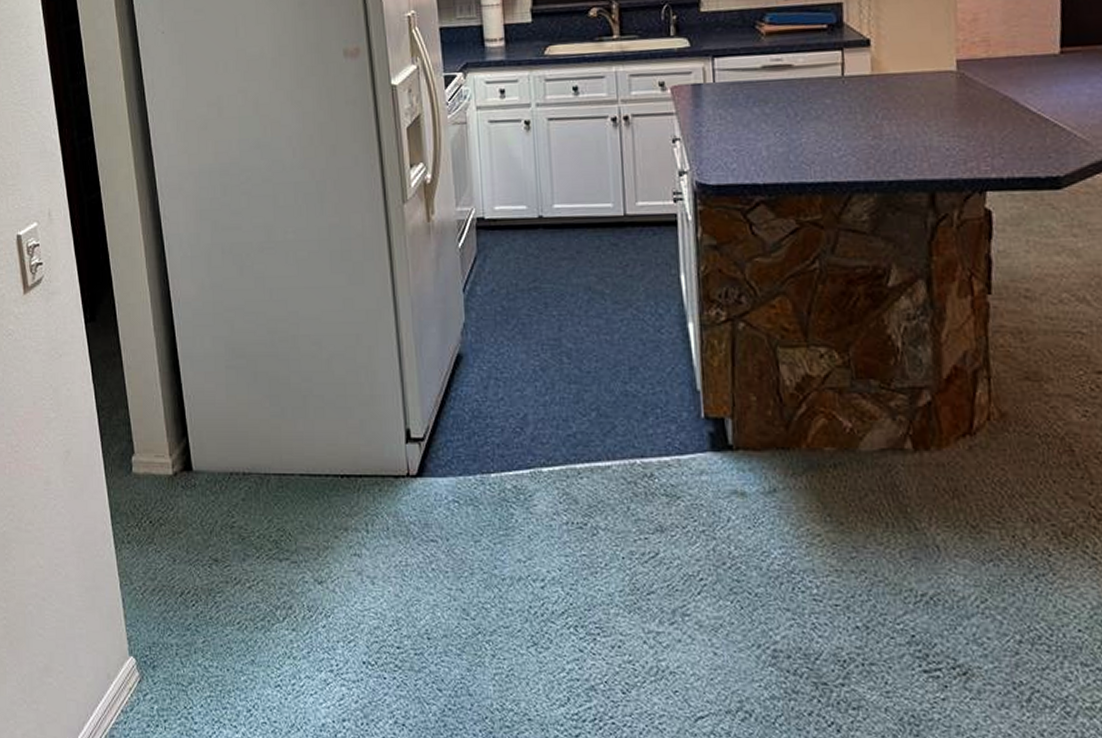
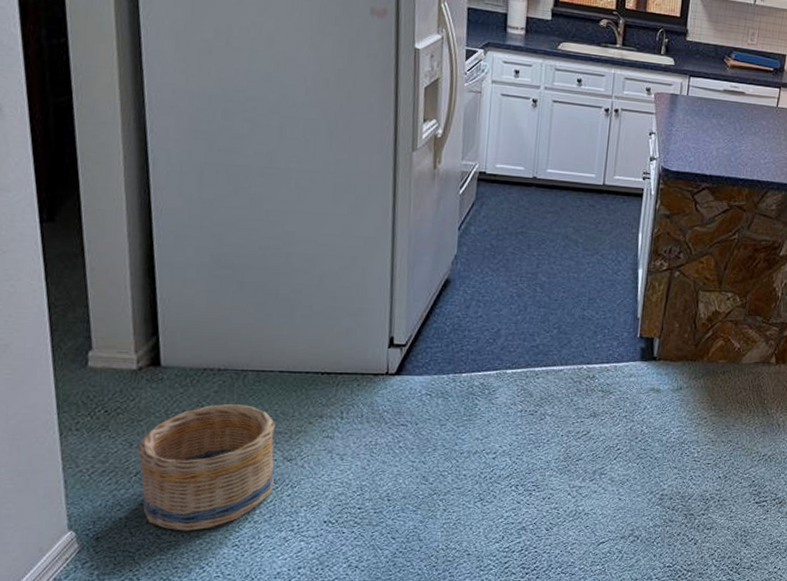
basket: none [180,514,308,665] -> present [137,404,275,531]

